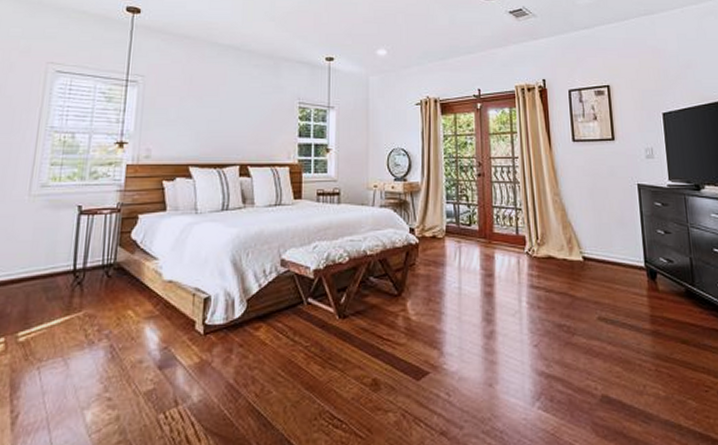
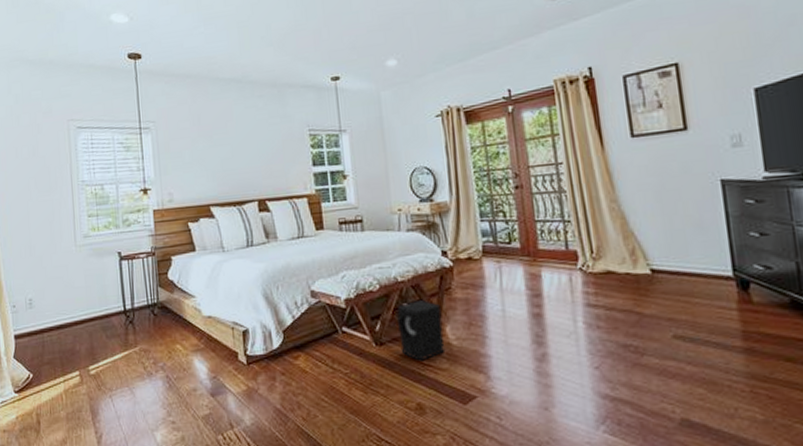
speaker: none [363,273,405,336] -> present [397,299,446,361]

